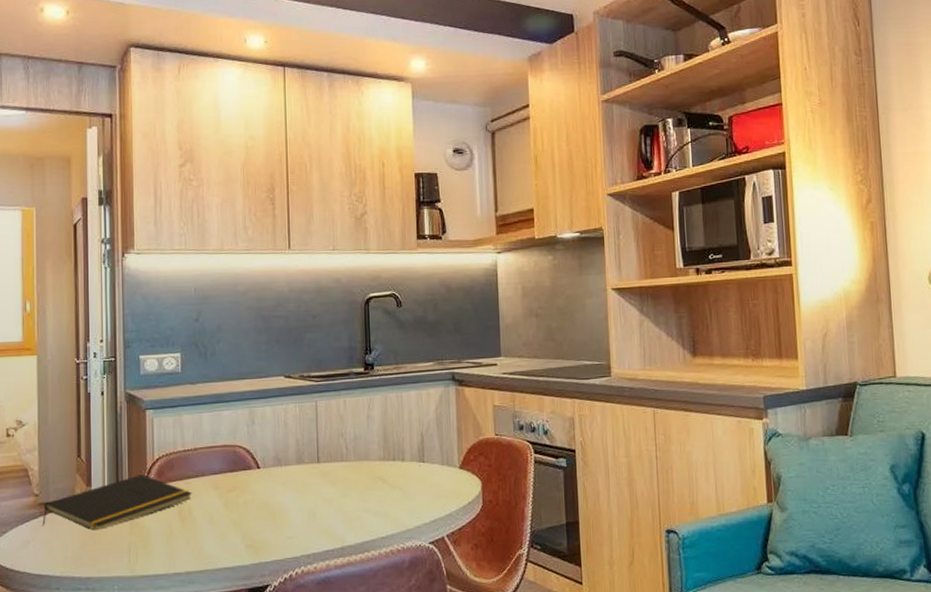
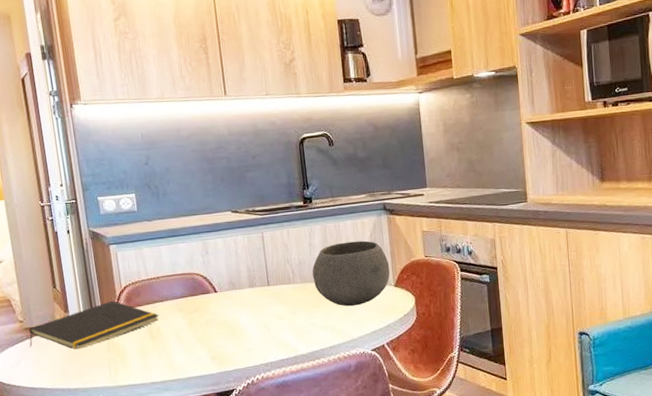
bowl: none [368,414,456,490] -> present [312,240,390,307]

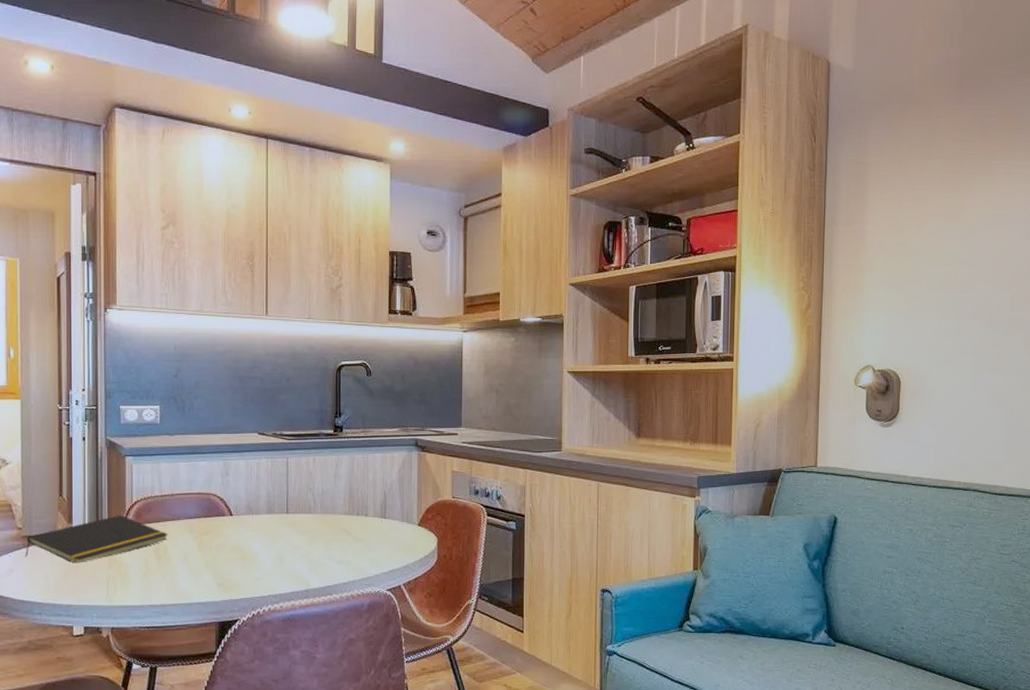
bowl: present [312,240,390,307] -> none [334,475,415,542]

